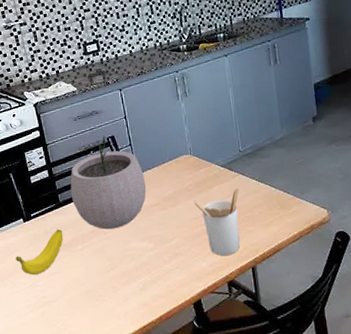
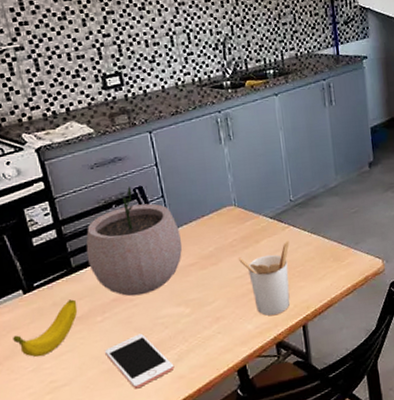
cell phone: none [83,262,140,311] -> present [104,333,175,389]

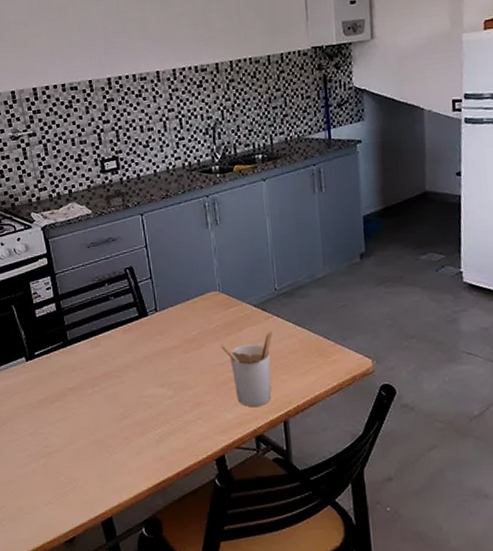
banana: present [13,299,78,357] -> none [16,370,71,422]
plant pot: present [86,187,183,296] -> none [80,267,168,373]
cell phone: present [104,333,175,389] -> none [92,410,156,464]

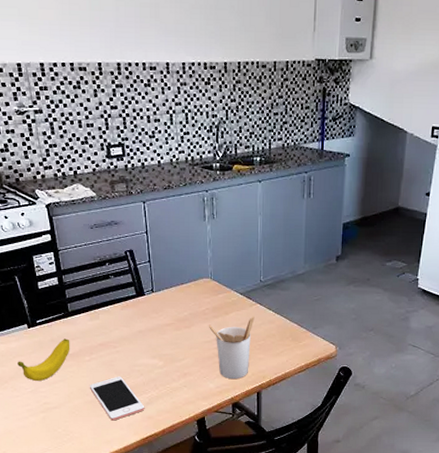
banana: none [16,370,71,422] -> present [17,338,70,382]
cell phone: none [92,410,156,464] -> present [89,376,145,421]

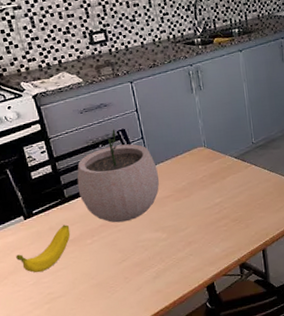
plant pot: none [81,249,162,344] -> present [77,129,160,223]
cell phone: present [89,376,145,421] -> none [93,254,153,301]
utensil holder: present [208,316,255,380] -> none [207,177,252,241]

